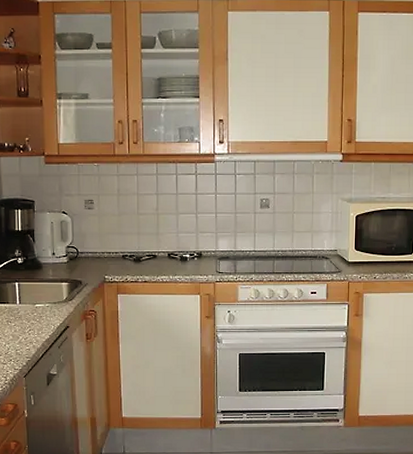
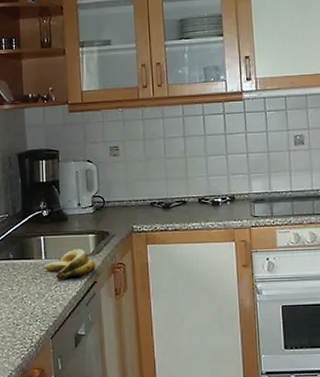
banana: none [19,296,68,324] -> present [44,249,96,280]

